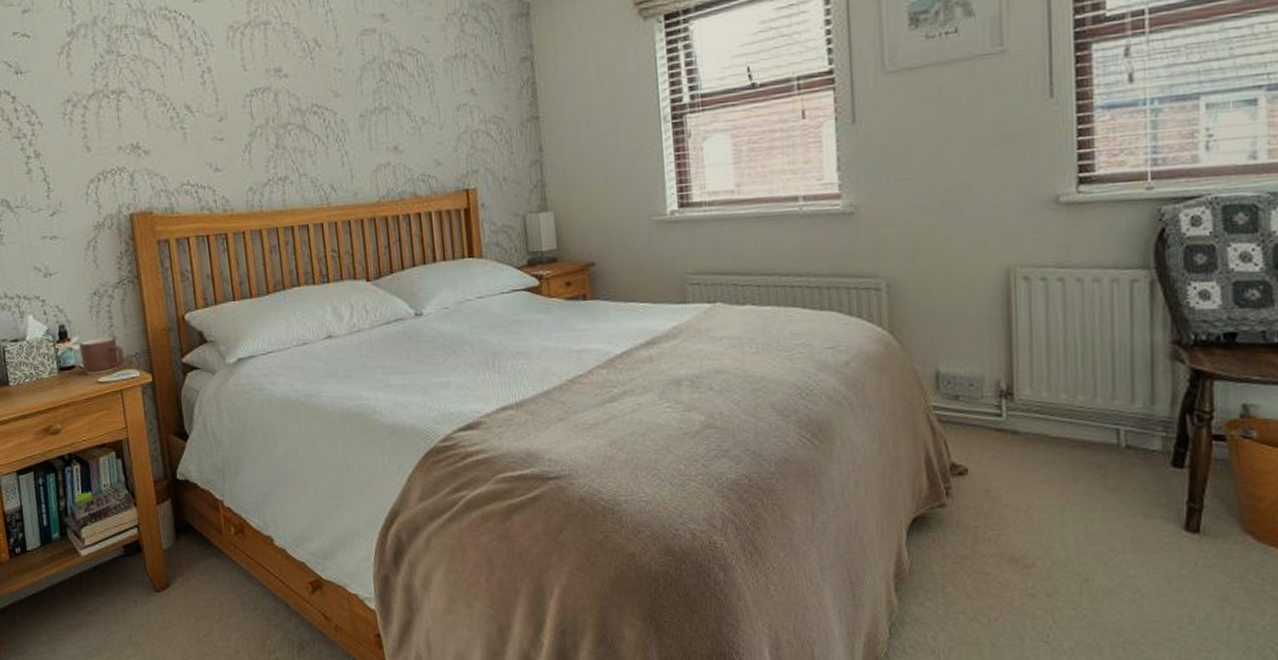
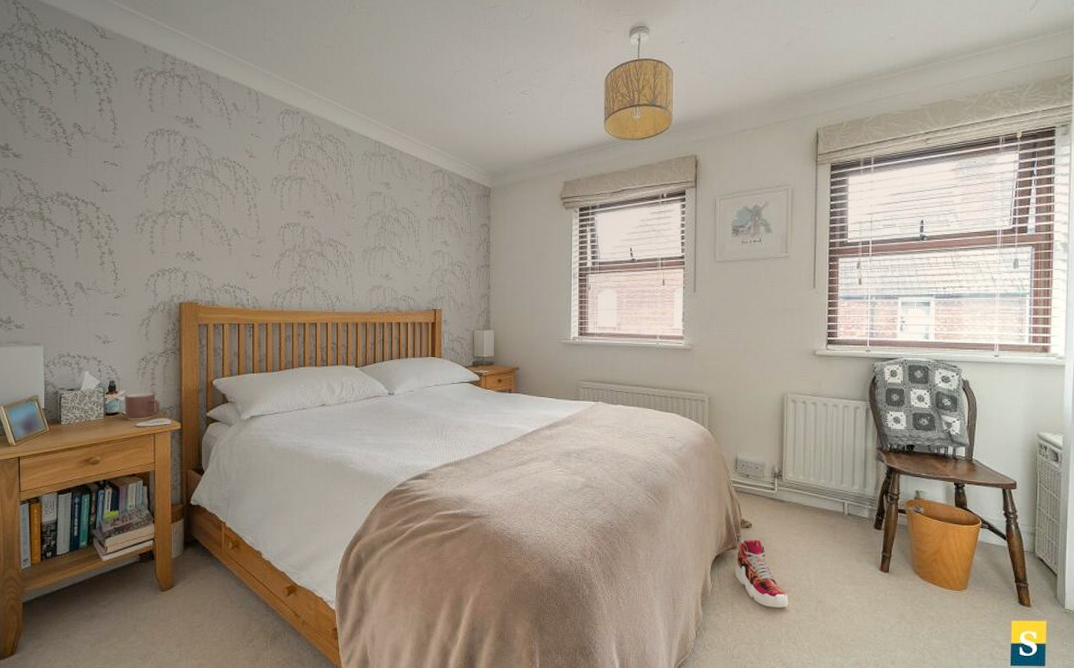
athletic shoe: none [944,491,1034,591] -> present [734,539,789,608]

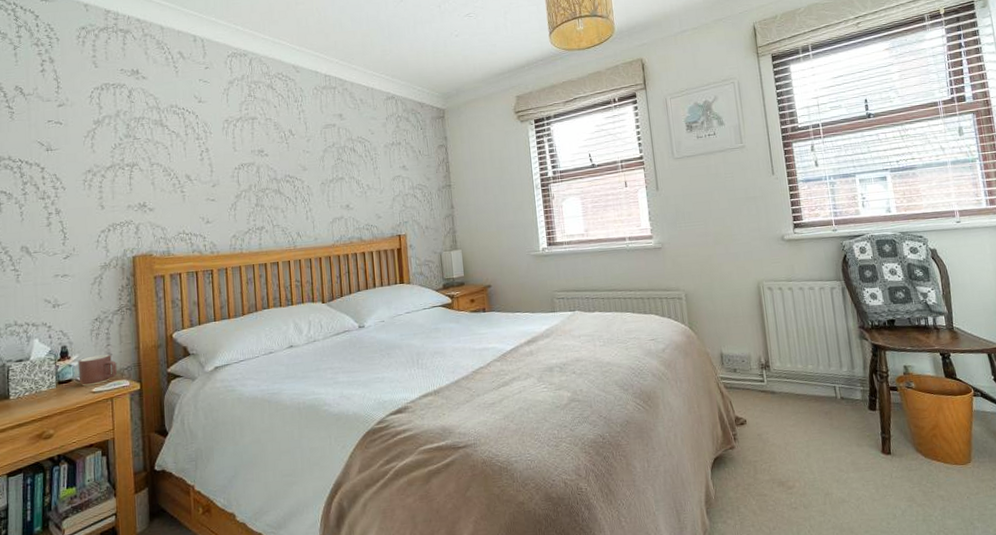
athletic shoe: present [734,539,789,608] -> none [735,436,796,507]

